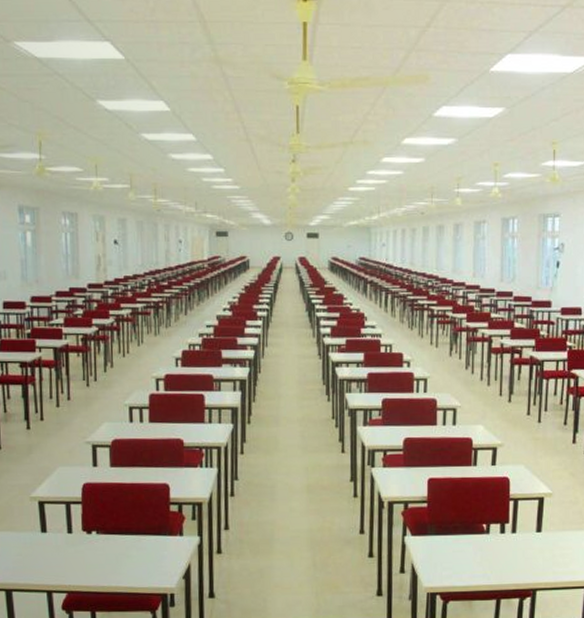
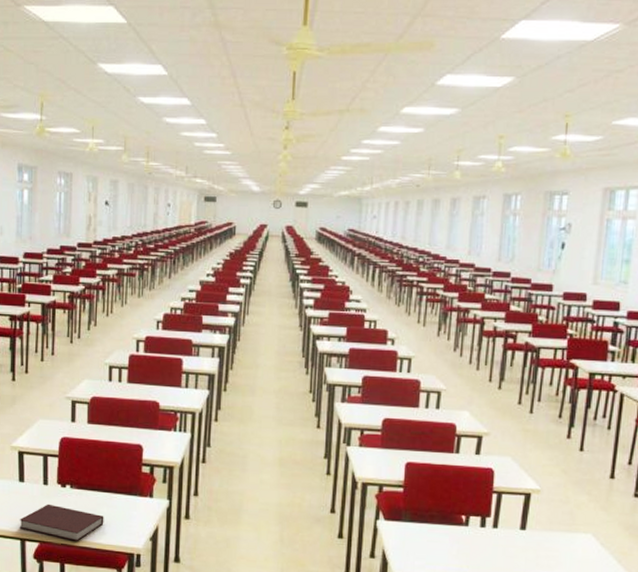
notebook: none [44,552,134,587] -> present [19,503,104,541]

